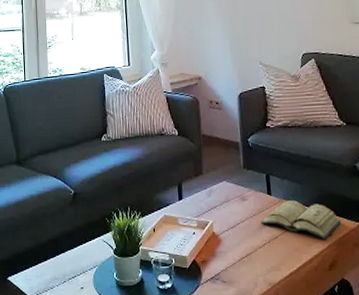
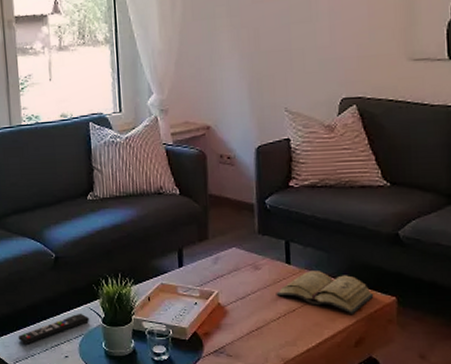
remote control: none [39,245,103,278] -> present [18,313,90,345]

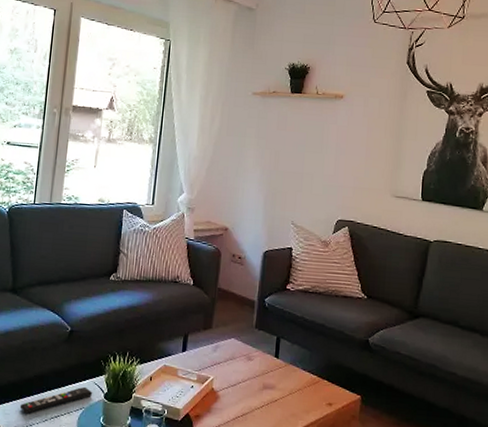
diary: present [276,271,374,314] -> none [263,366,344,408]

